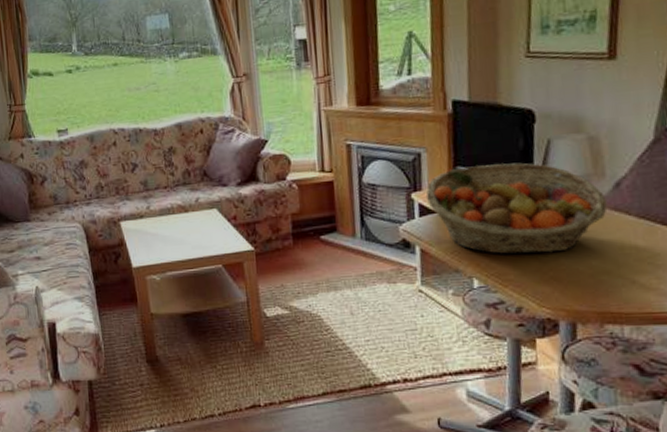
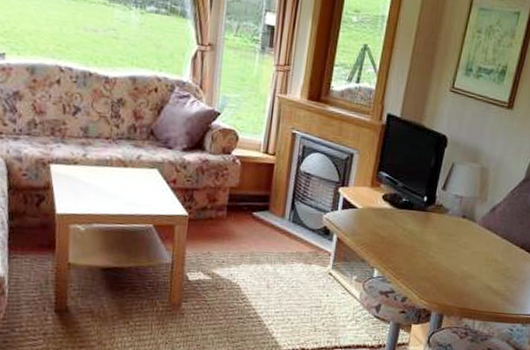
fruit basket: present [425,162,607,255] -> none [350,173,484,256]

